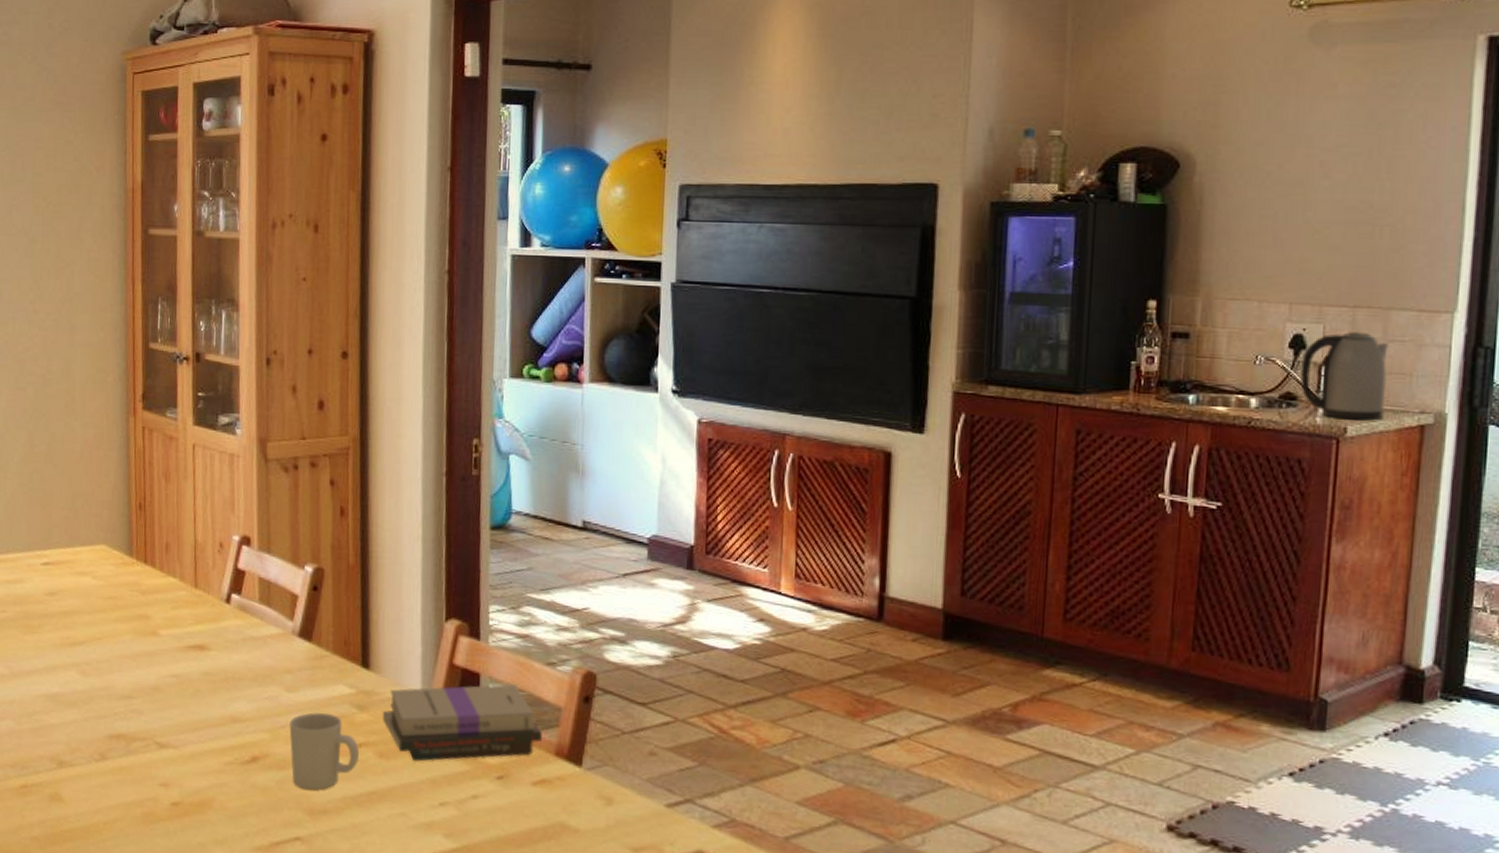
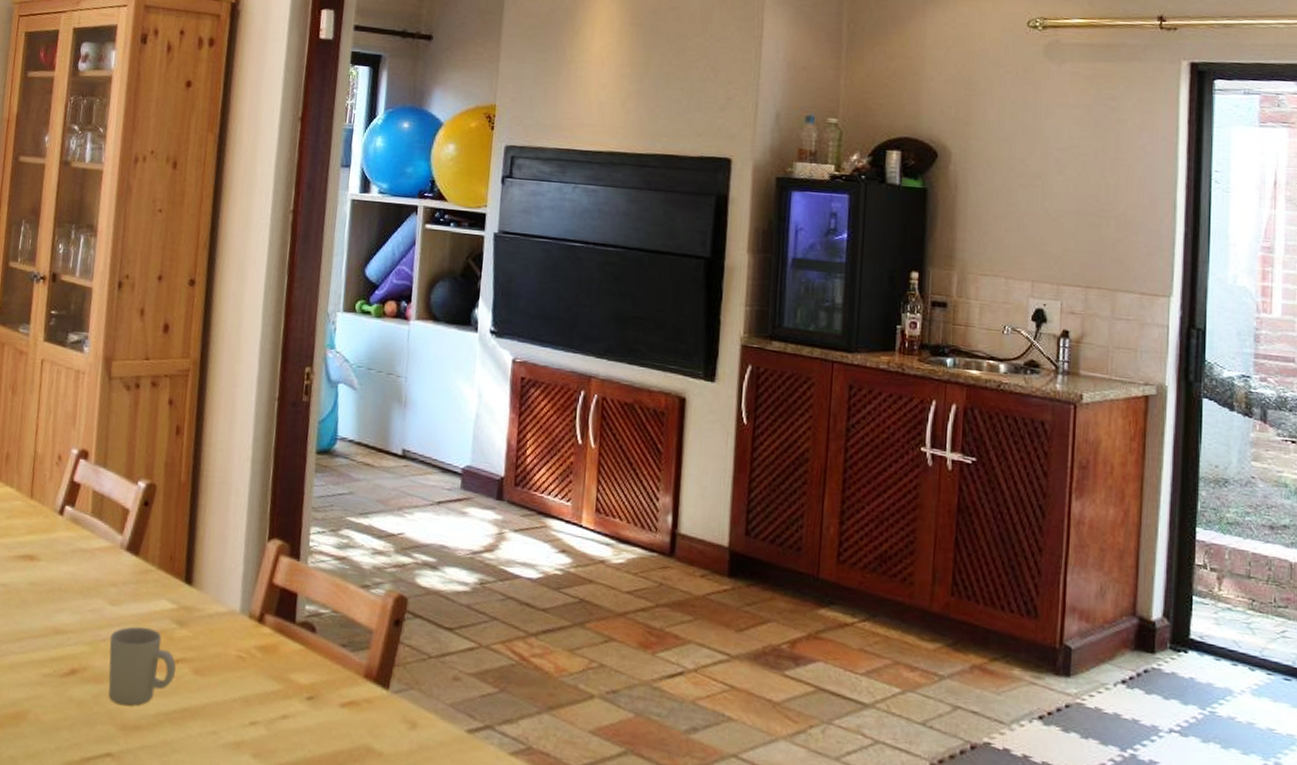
books: present [382,683,542,761] -> none [200,604,353,679]
kettle: present [1300,331,1388,421] -> none [1042,308,1116,389]

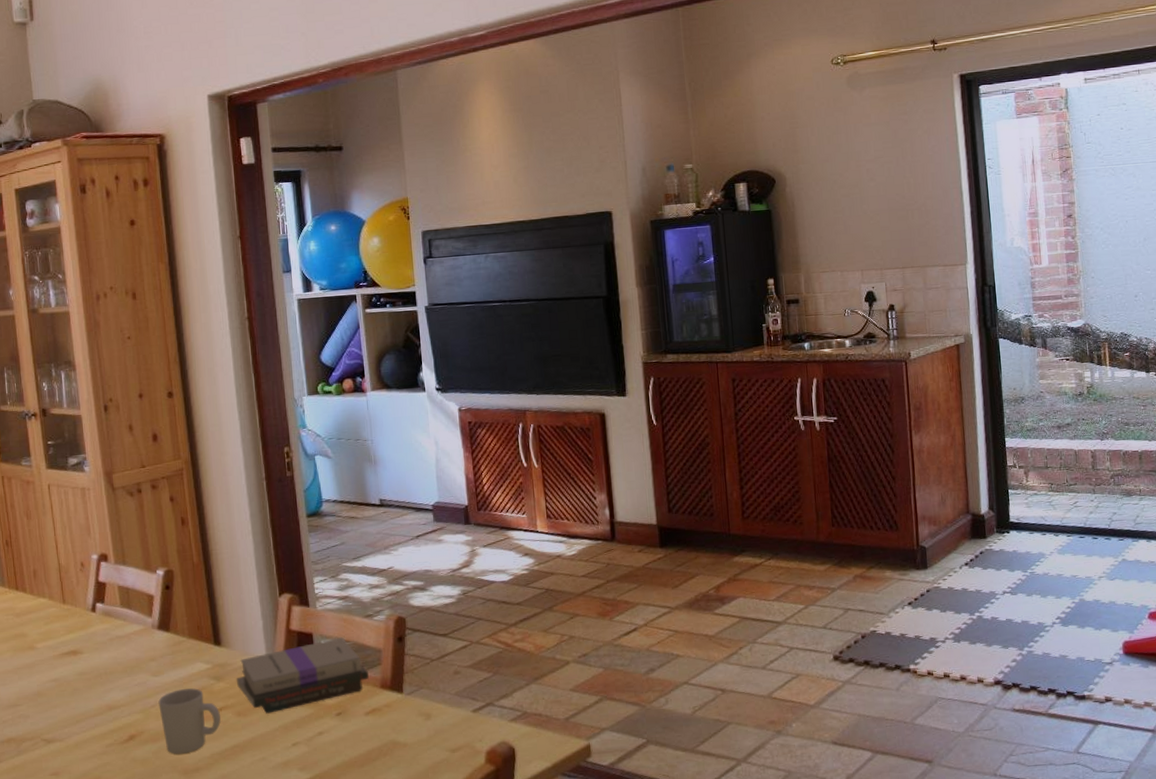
books: none [200,604,353,679] -> present [236,637,369,714]

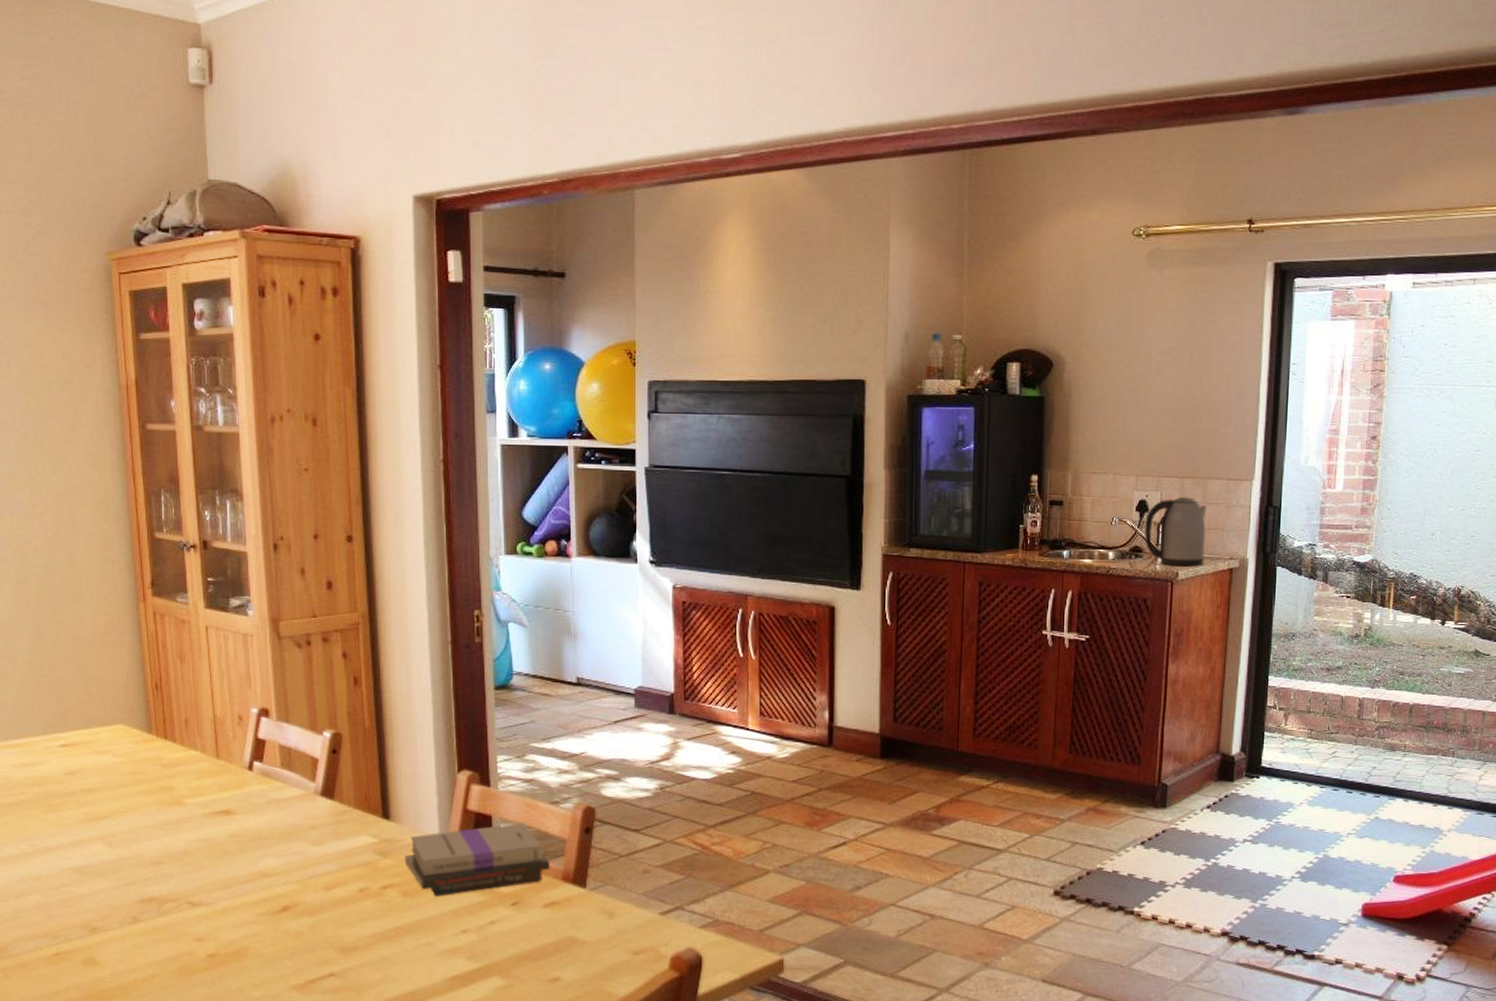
mug: present [158,688,221,754] -> none [317,862,384,931]
kettle: none [874,284,933,348] -> present [1144,496,1207,566]

